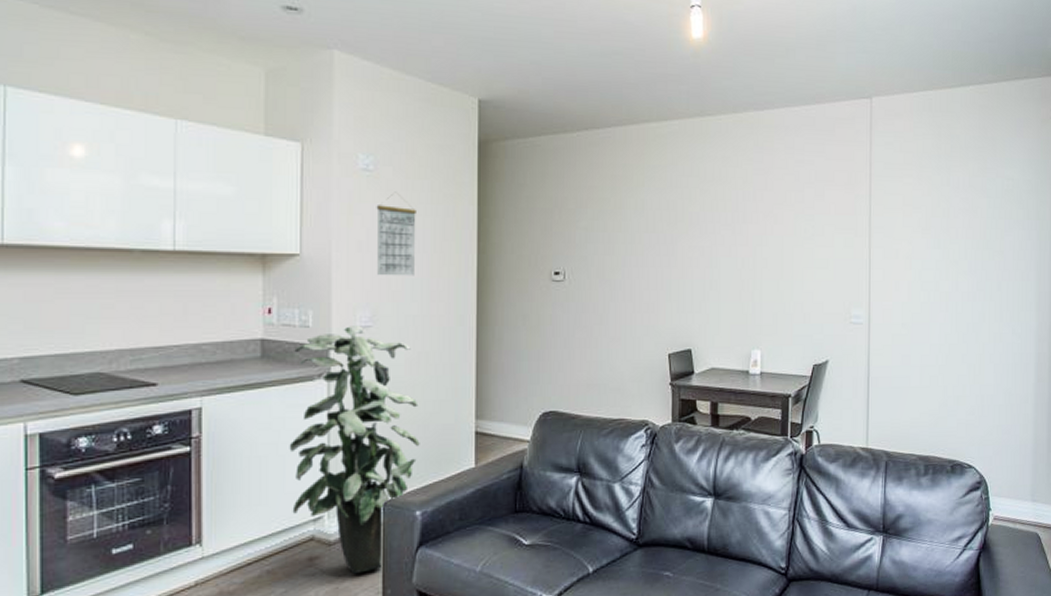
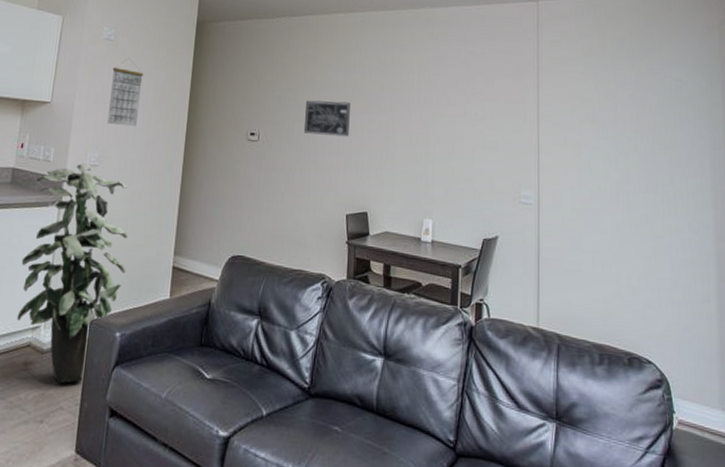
wall art: none [616,228,668,268] -> present [303,100,350,137]

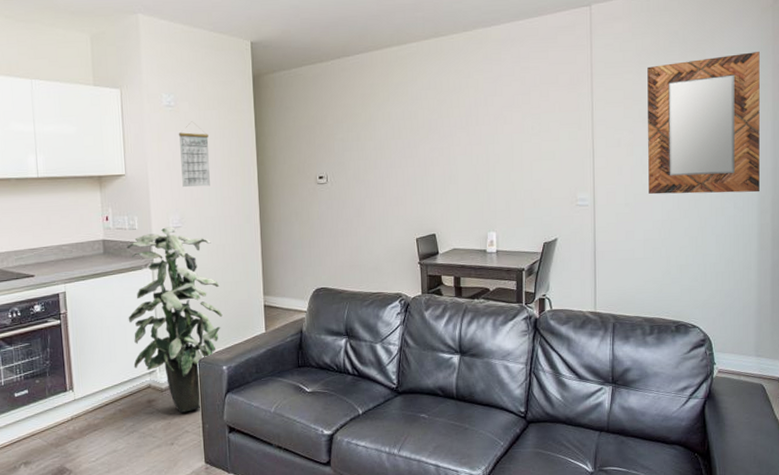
wall art: present [303,100,350,137] -> none [368,134,412,170]
home mirror: none [594,68,715,216] -> present [647,52,760,195]

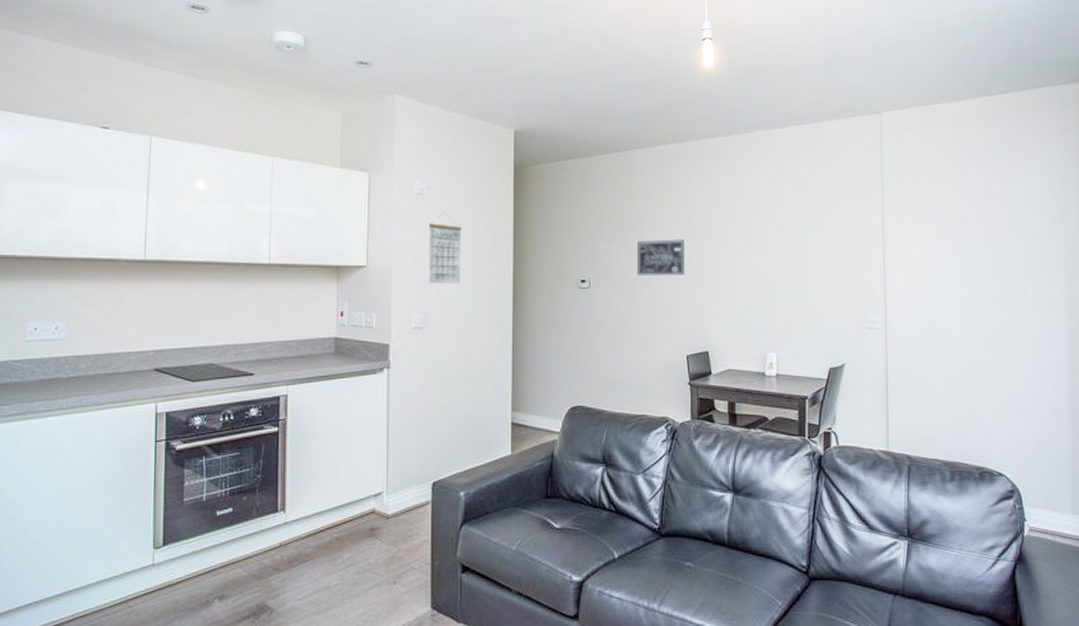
indoor plant: present [126,227,223,413] -> none [355,327,464,545]
wall art: none [368,134,412,170] -> present [636,239,685,276]
home mirror: present [647,52,760,195] -> none [942,172,1069,325]

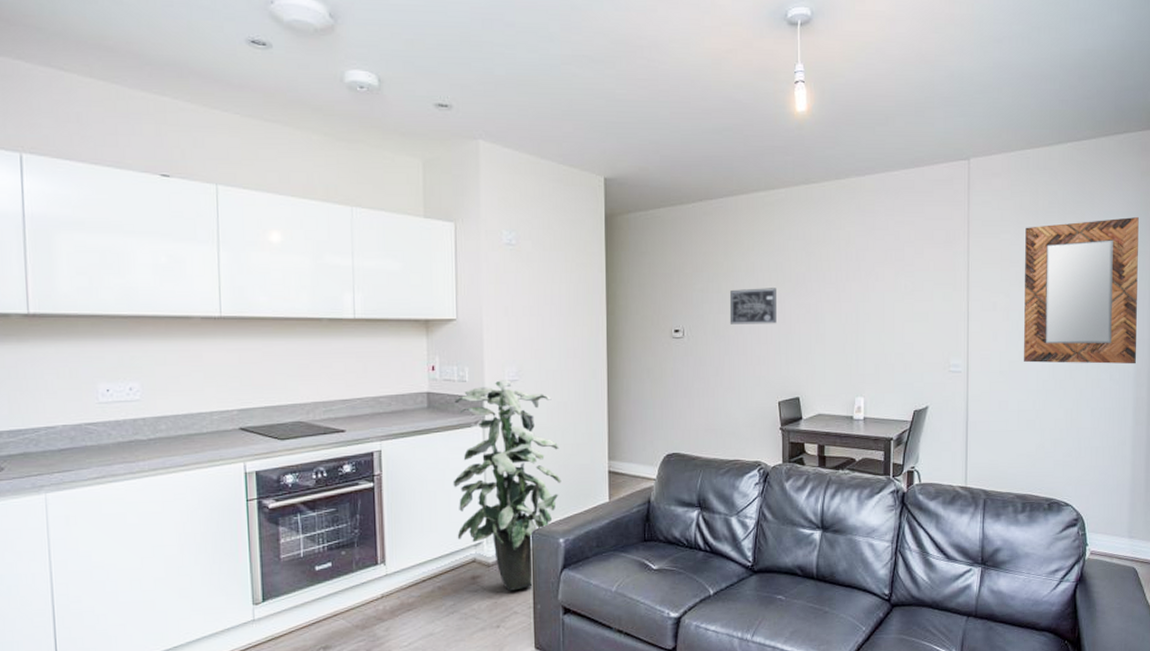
indoor plant: none [355,327,464,545] -> present [453,380,561,591]
calendar: present [428,214,462,284] -> none [519,265,553,337]
home mirror: none [942,172,1069,325] -> present [1024,217,1139,364]

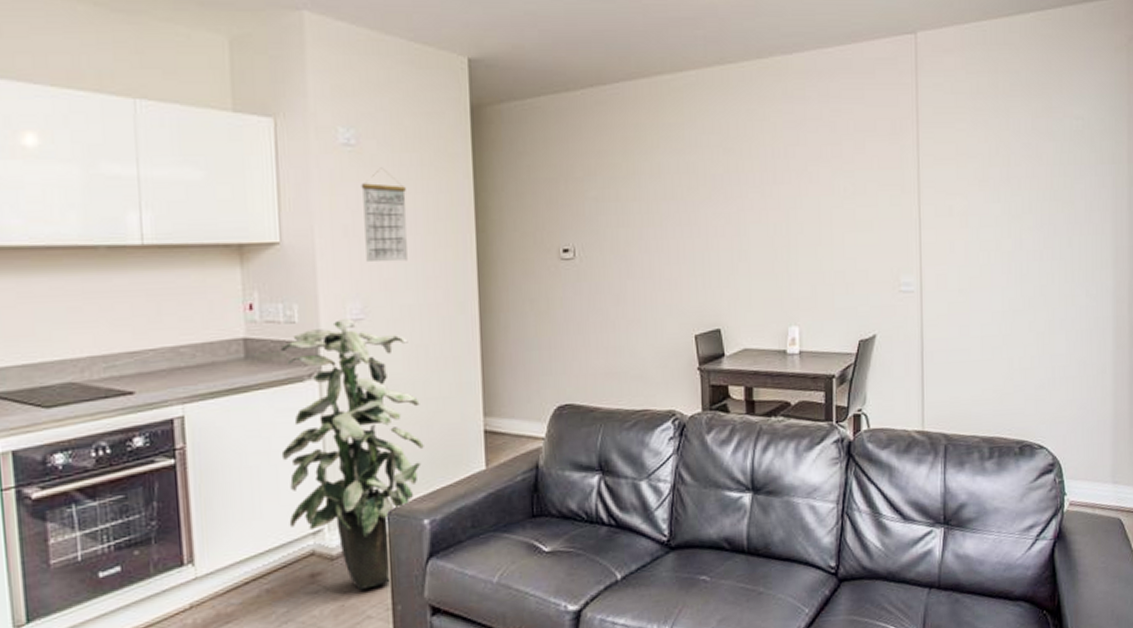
calendar: none [519,265,553,337] -> present [361,171,408,263]
wall art: present [729,288,777,325] -> none [631,194,690,241]
home mirror: present [1024,217,1139,364] -> none [984,101,1115,278]

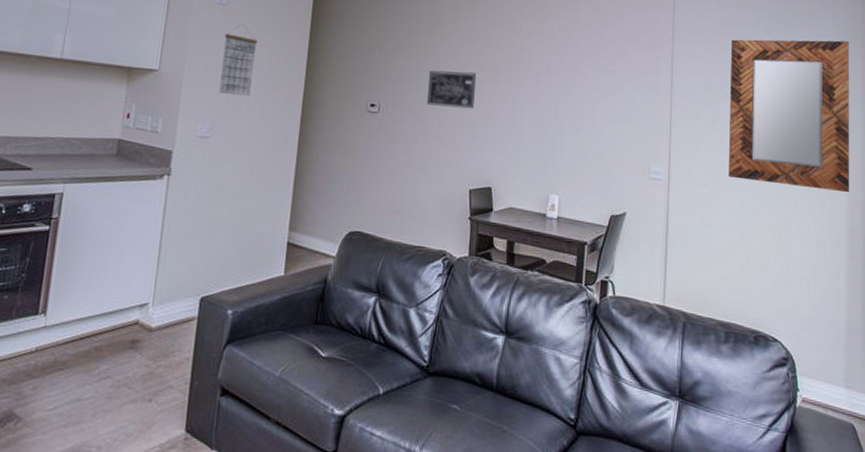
indoor plant: present [280,319,424,590] -> none [123,135,241,362]
wall art: none [631,194,690,241] -> present [426,70,476,109]
home mirror: none [984,101,1115,278] -> present [729,39,849,193]

